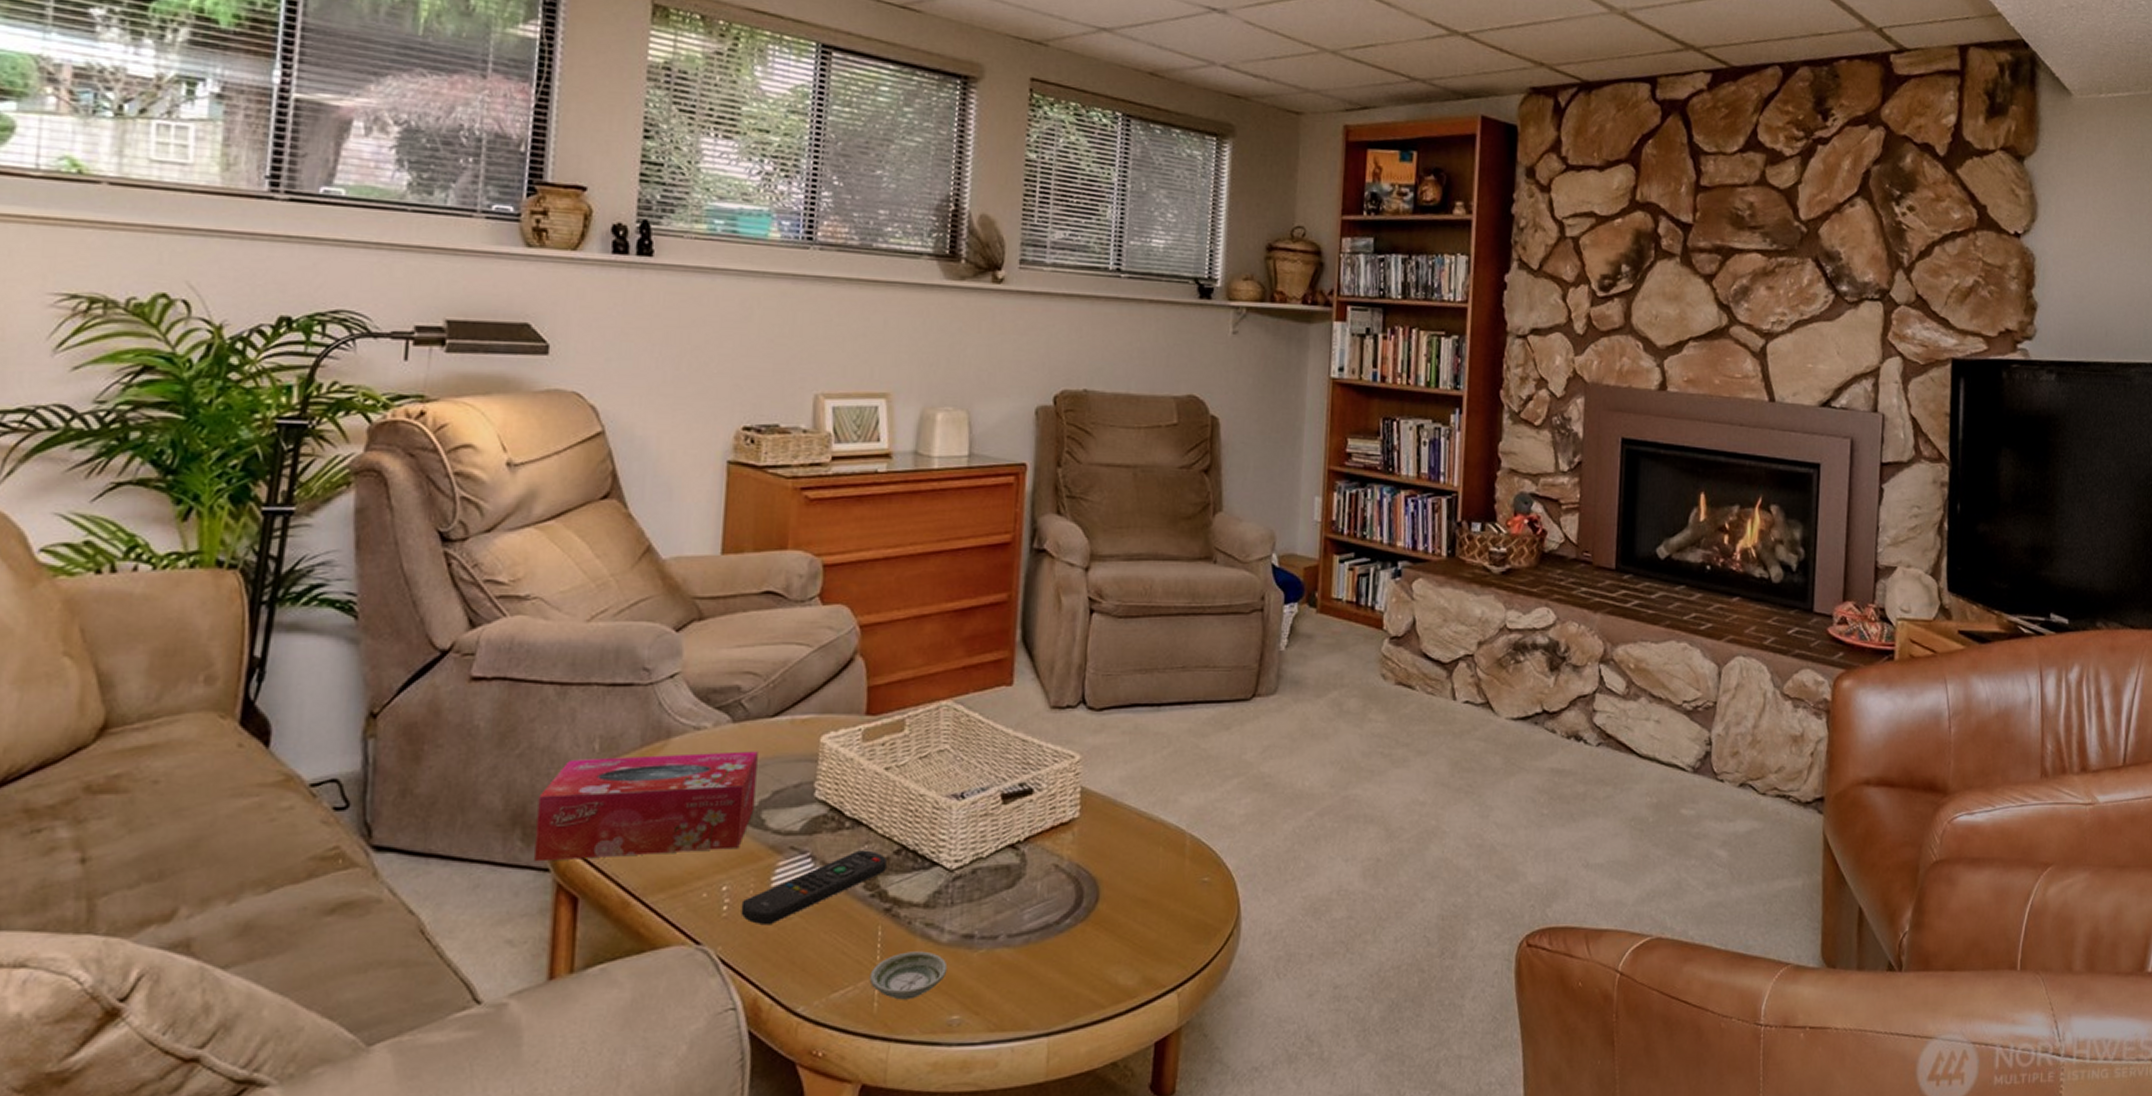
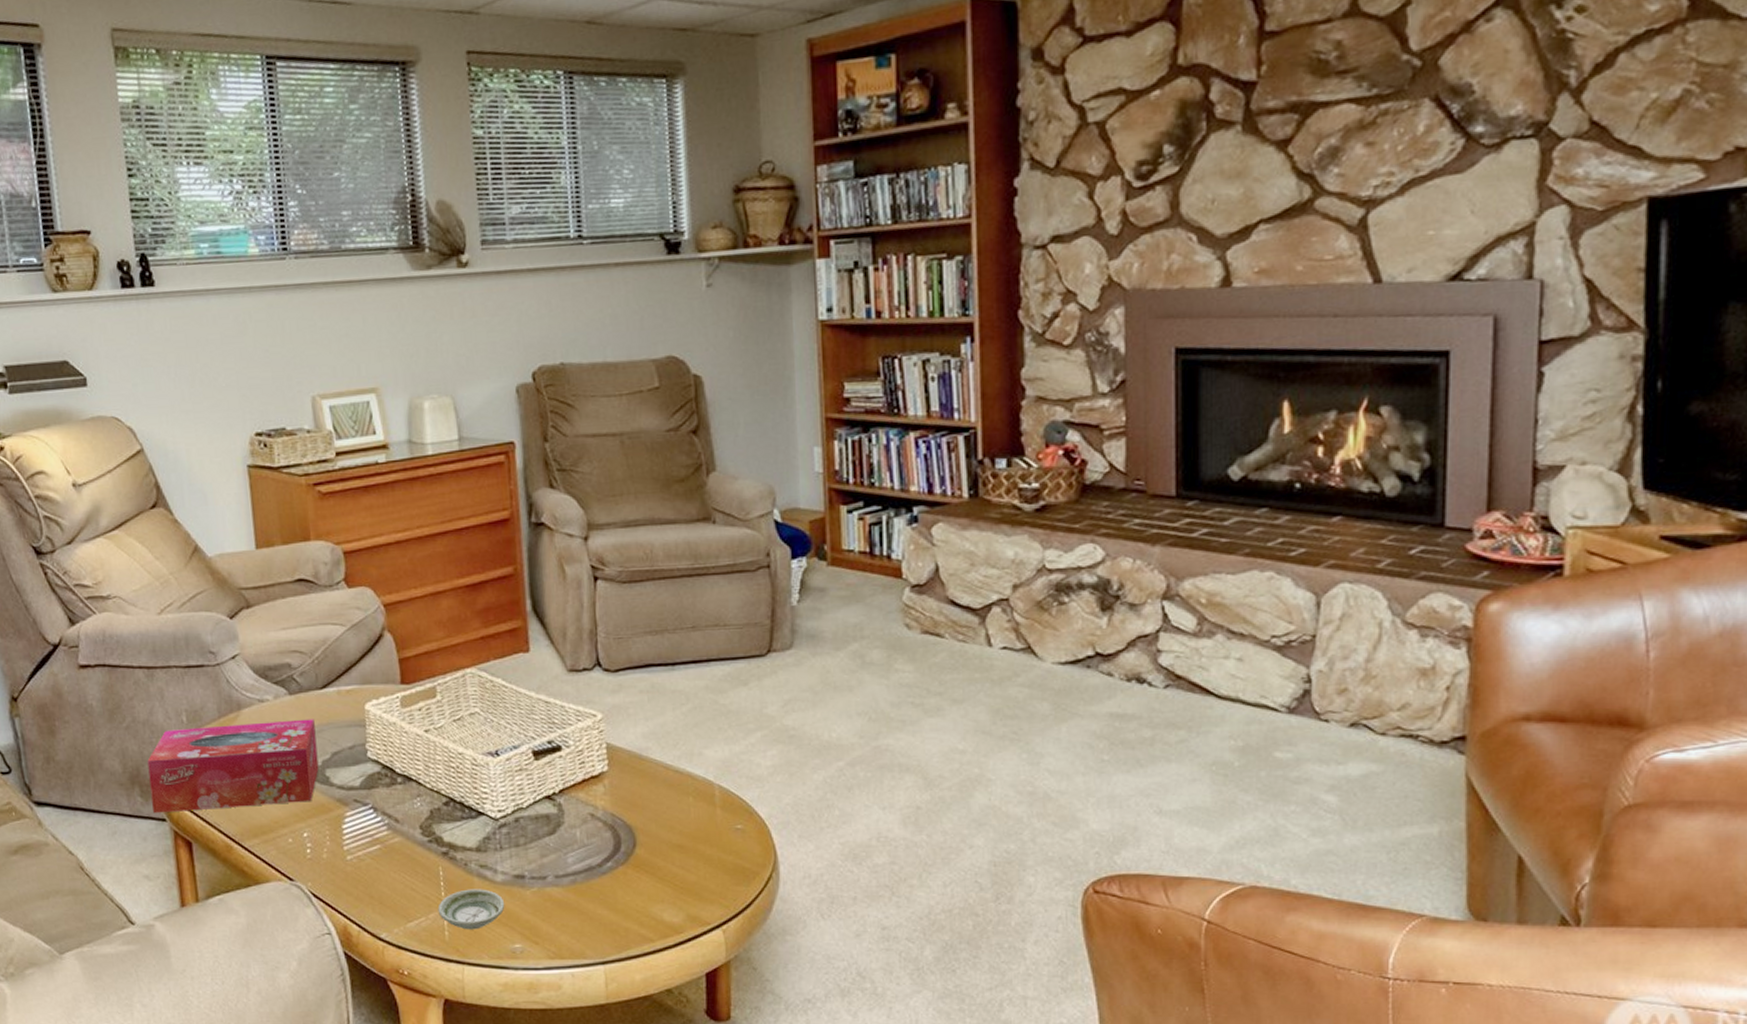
remote control: present [741,850,887,926] -> none [321,802,439,866]

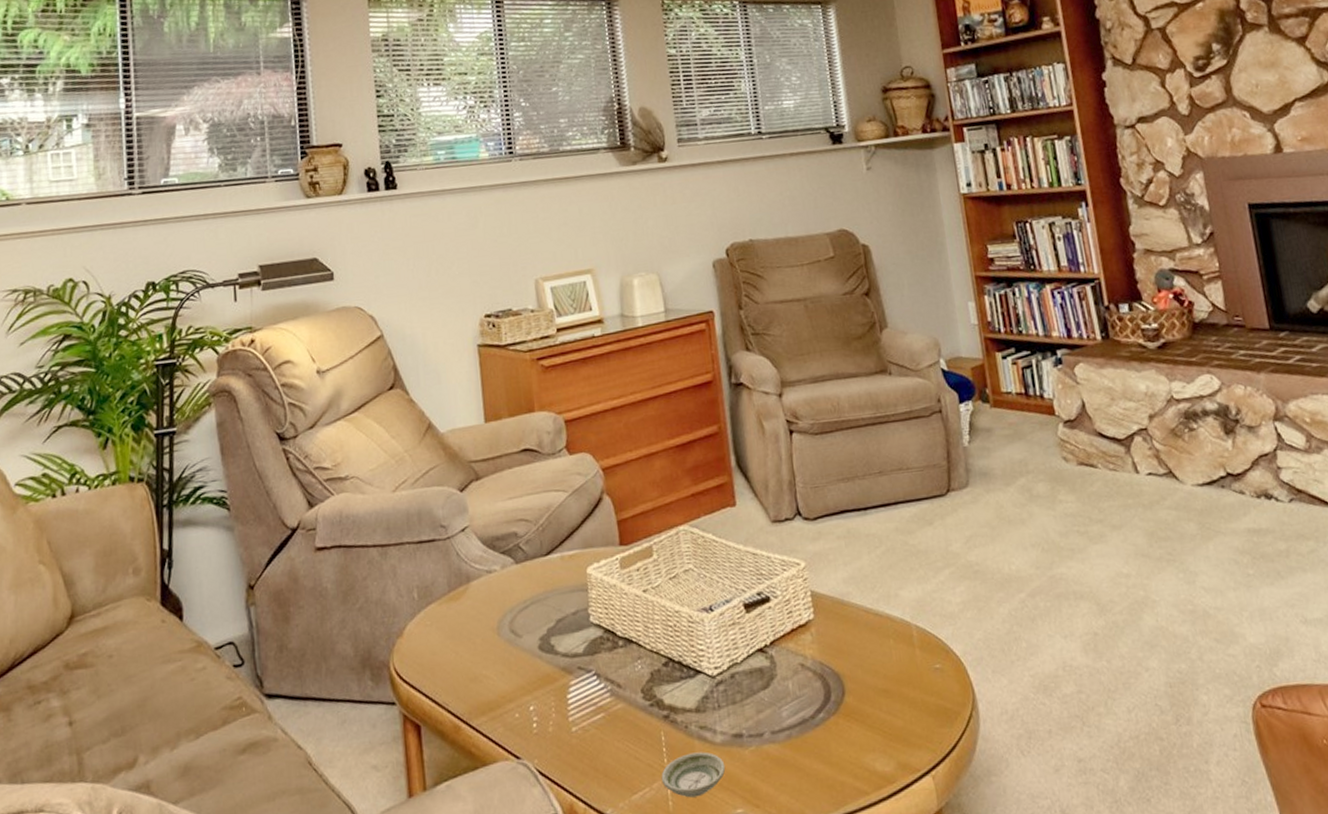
tissue box: present [147,719,319,814] -> none [379,586,544,698]

